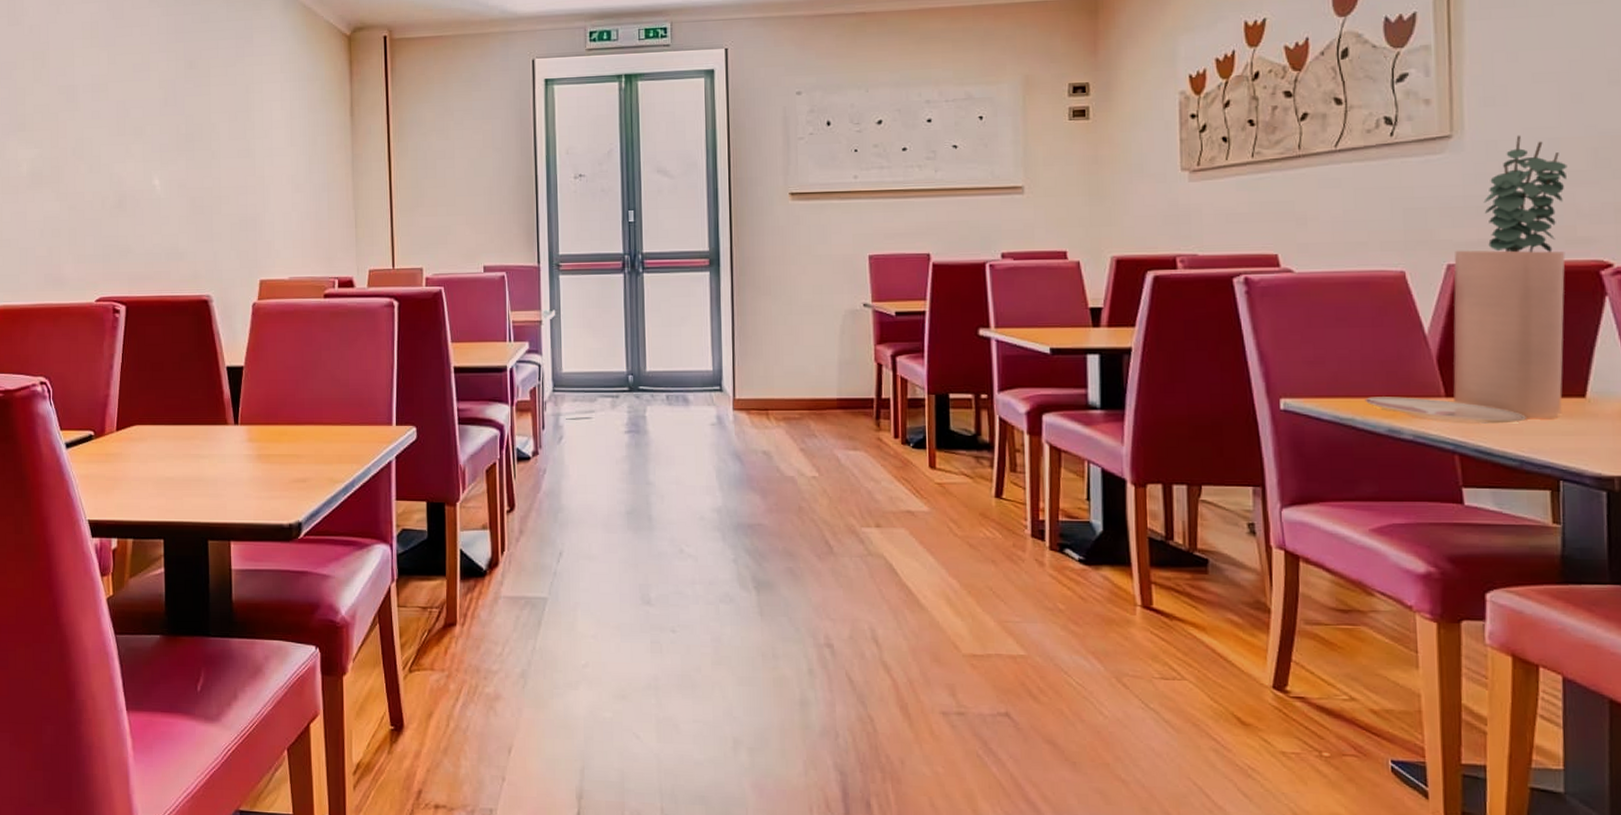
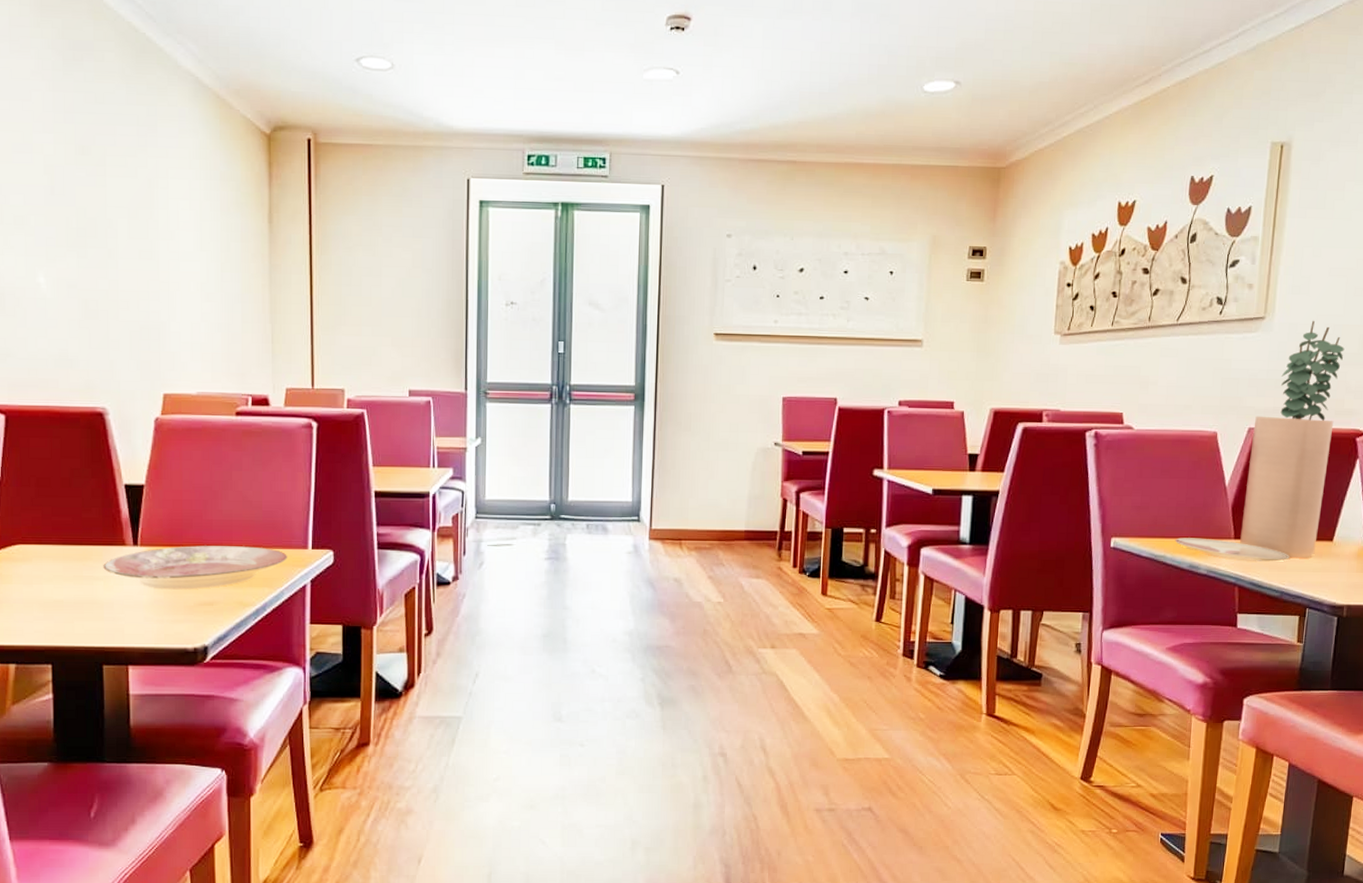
plate: none [208,424,373,467] -> present [103,545,287,590]

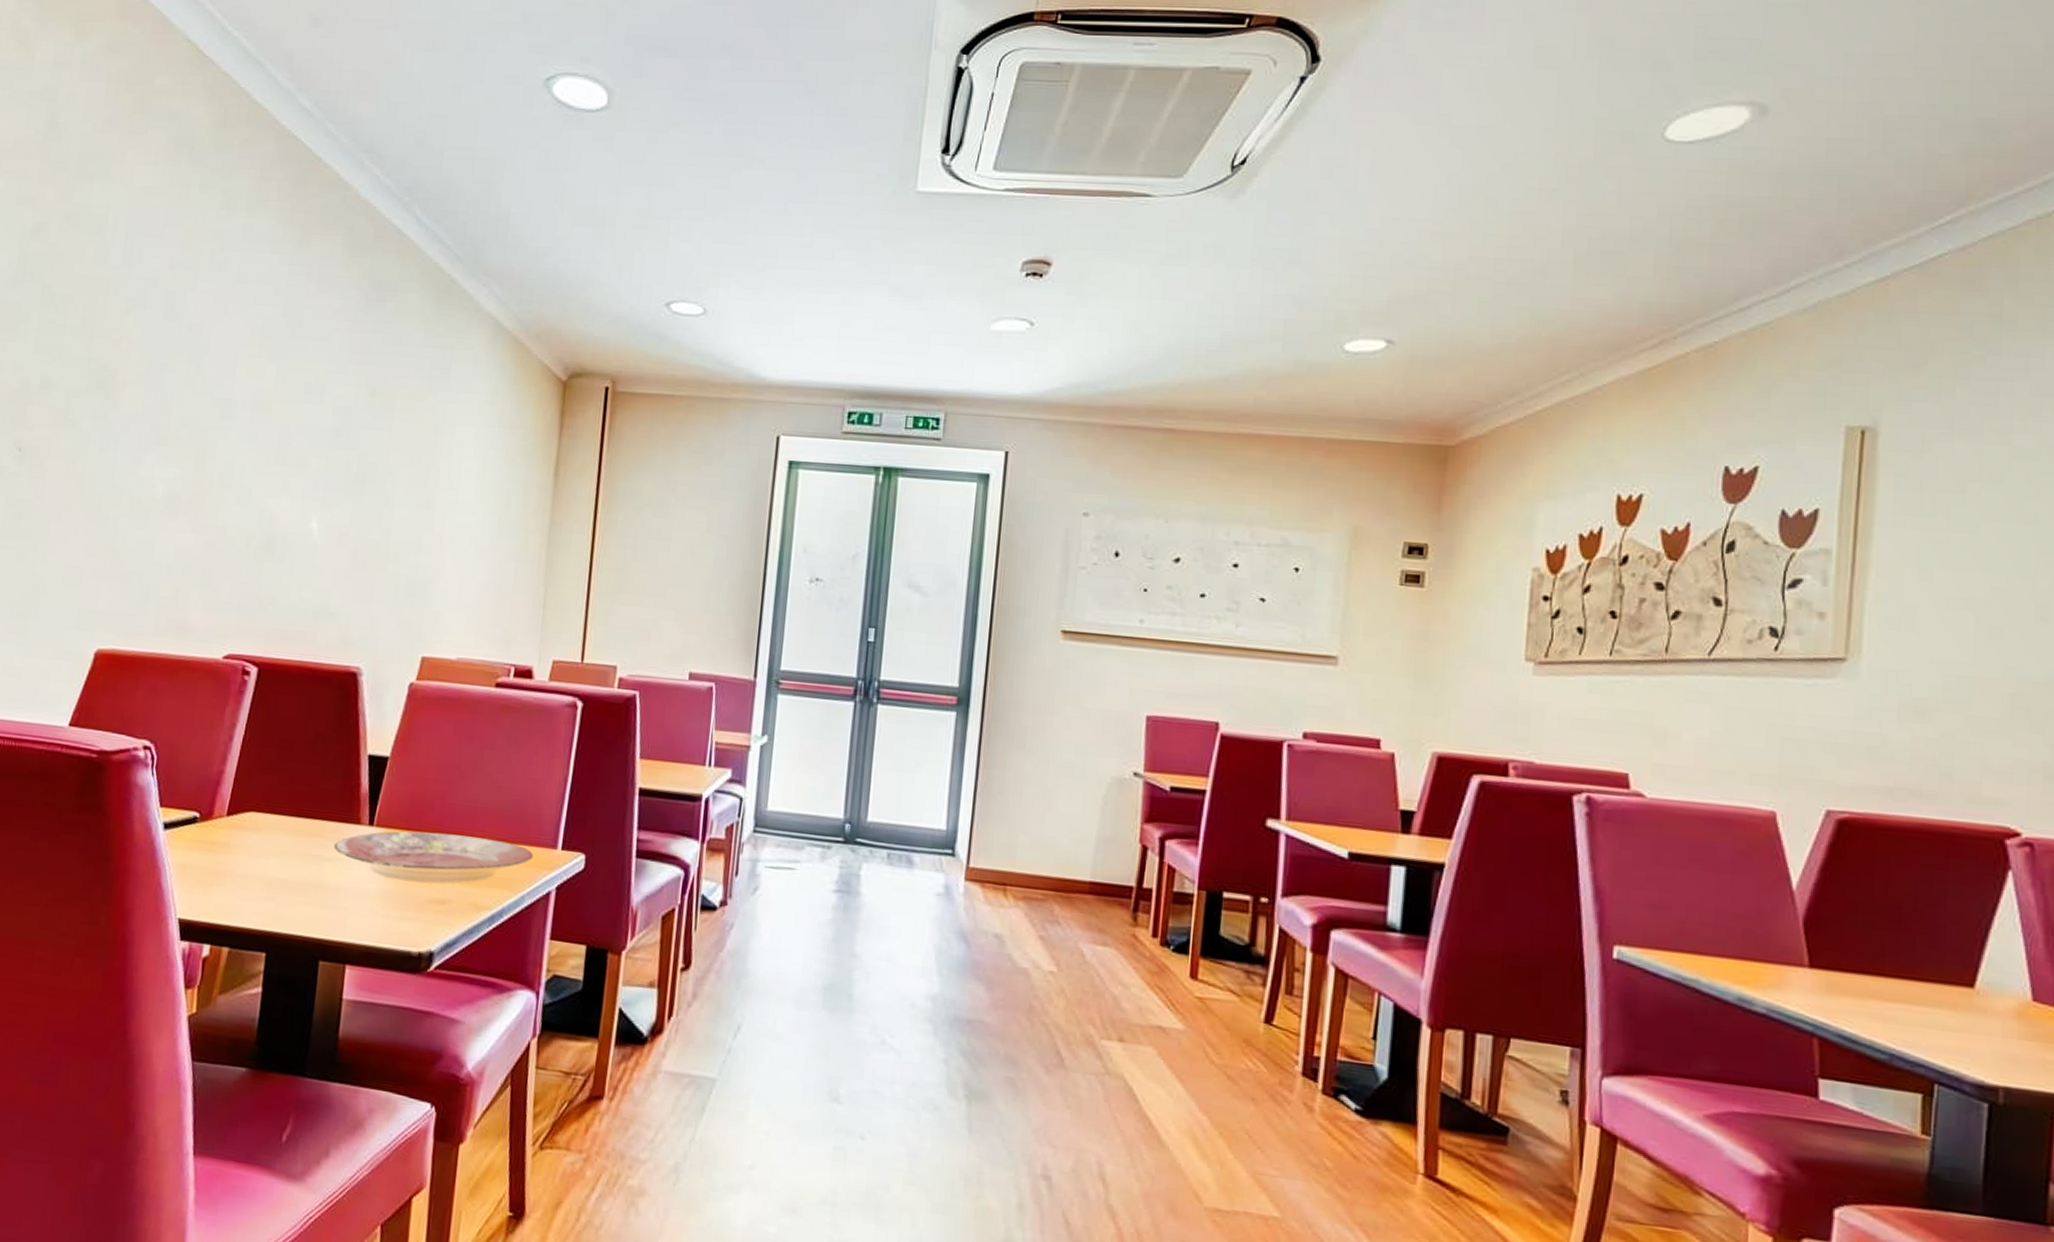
plate: present [1175,537,1290,562] -> none [1713,956,1902,1008]
vase: present [1240,320,1345,559] -> none [1819,667,1978,1010]

